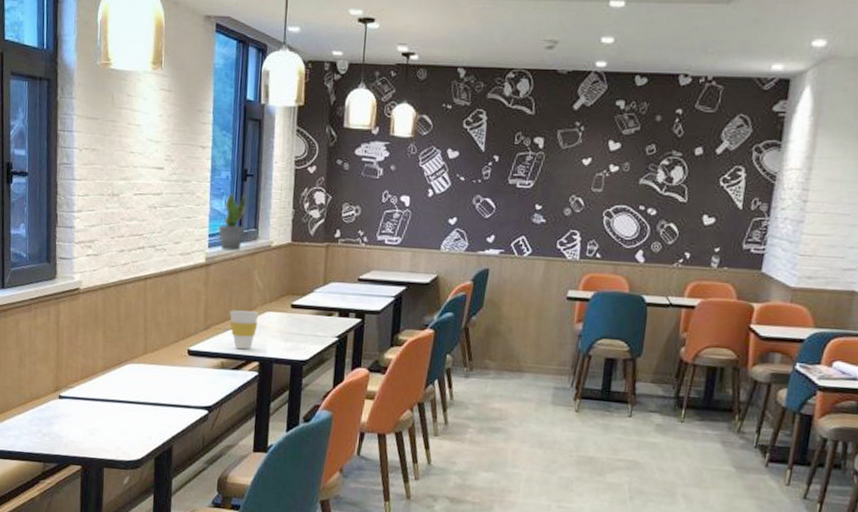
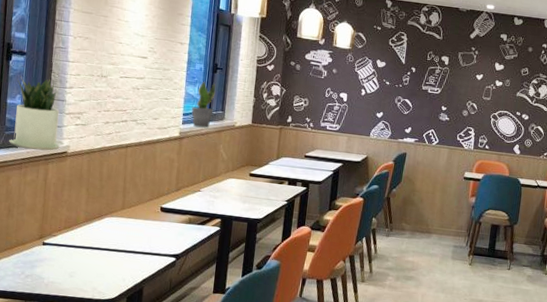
planter: none [15,201,72,288] -> present [9,76,61,151]
cup: present [230,310,259,350] -> none [198,176,223,209]

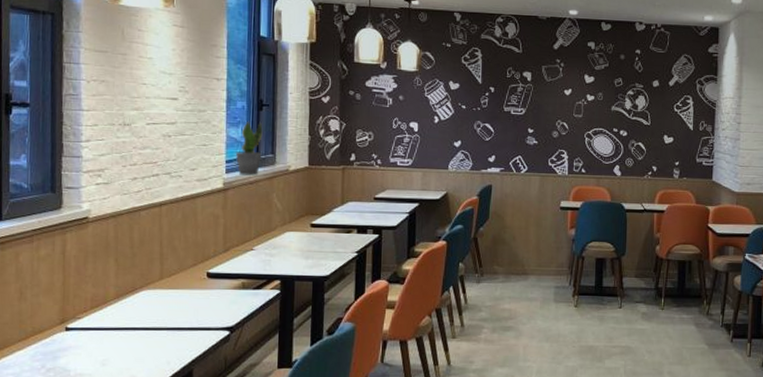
planter: present [9,76,61,151] -> none [15,131,80,219]

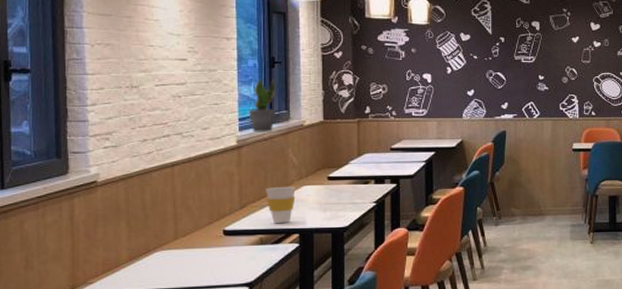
cup: none [249,231,279,269] -> present [266,186,296,224]

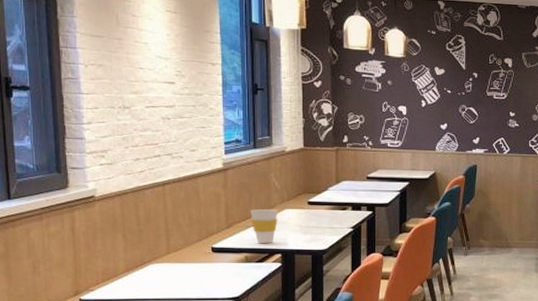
potted plant: present [248,78,276,133] -> none [233,104,259,158]

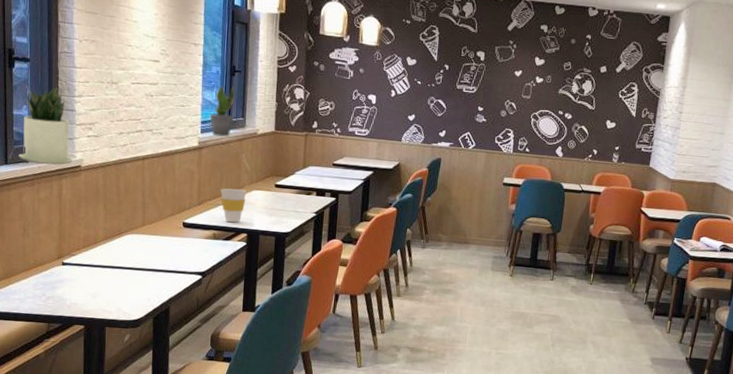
planter: none [22,114,86,197] -> present [18,84,74,165]
potted plant: none [233,104,259,158] -> present [209,85,235,138]

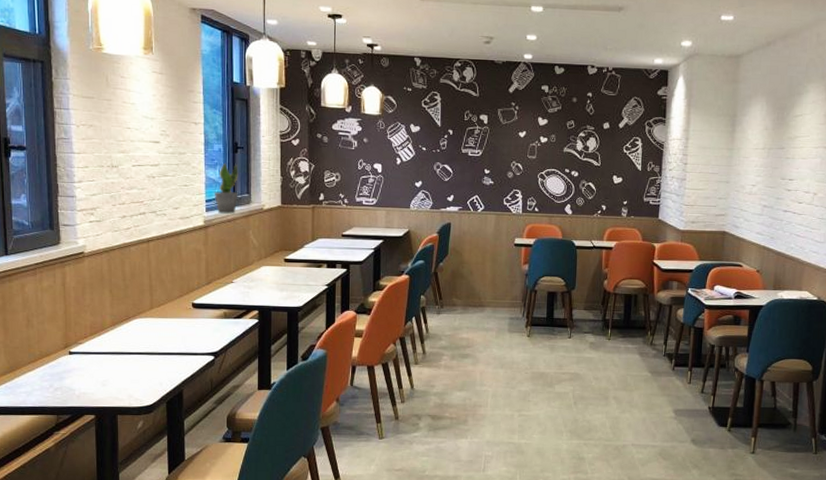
planter: present [18,84,74,165] -> none [19,173,76,253]
cup: present [221,188,247,223] -> none [229,265,256,301]

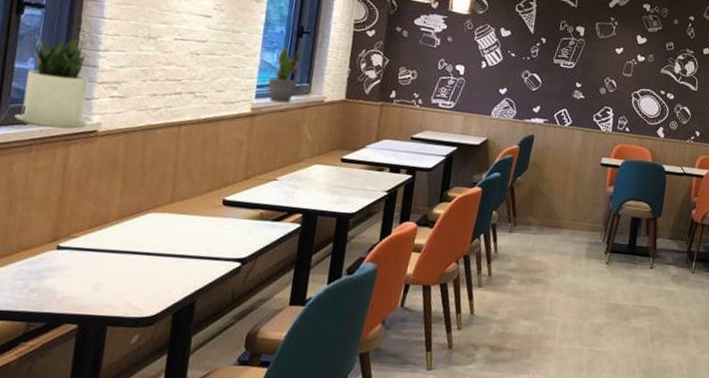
planter: none [19,173,76,253] -> present [14,34,89,129]

